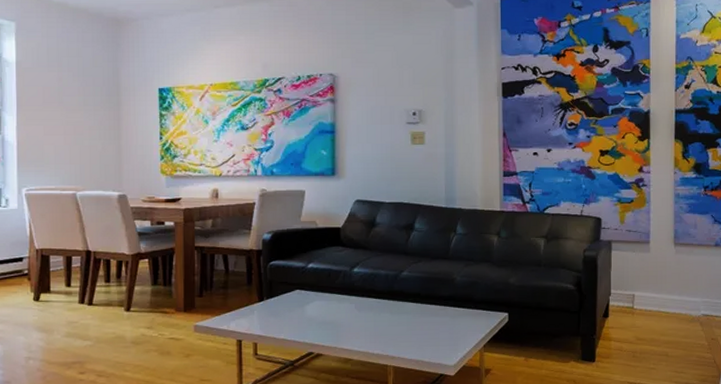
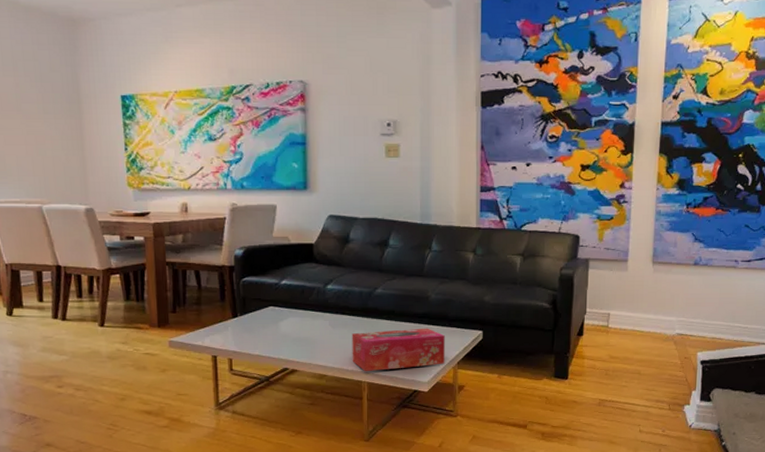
tissue box: none [377,310,471,356] -> present [351,328,445,372]

